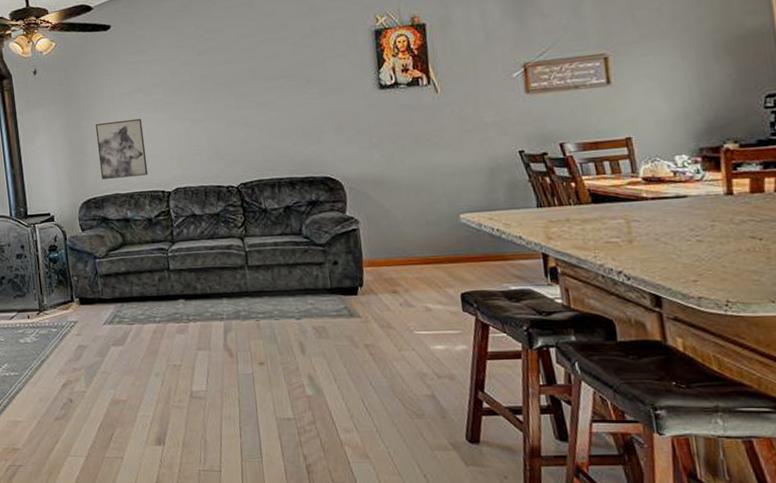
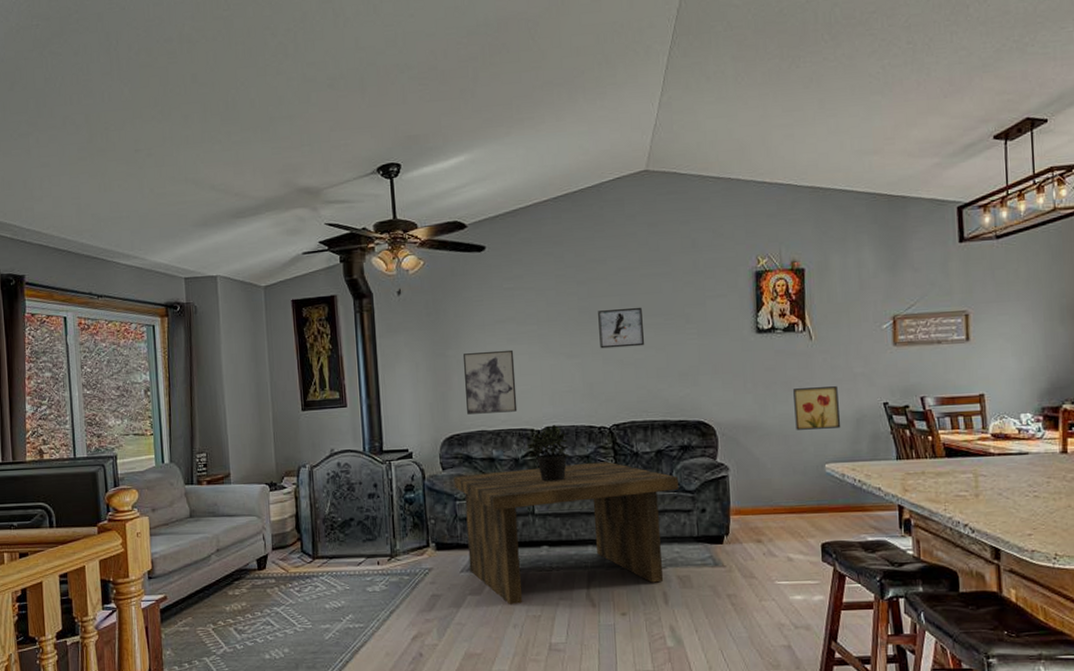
coffee table: none [92,218,309,355] -> present [453,461,678,605]
potted plant: none [158,186,201,239] -> present [526,425,570,482]
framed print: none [220,71,268,113] -> present [598,307,645,349]
wall art: none [421,137,475,182] -> present [793,386,841,430]

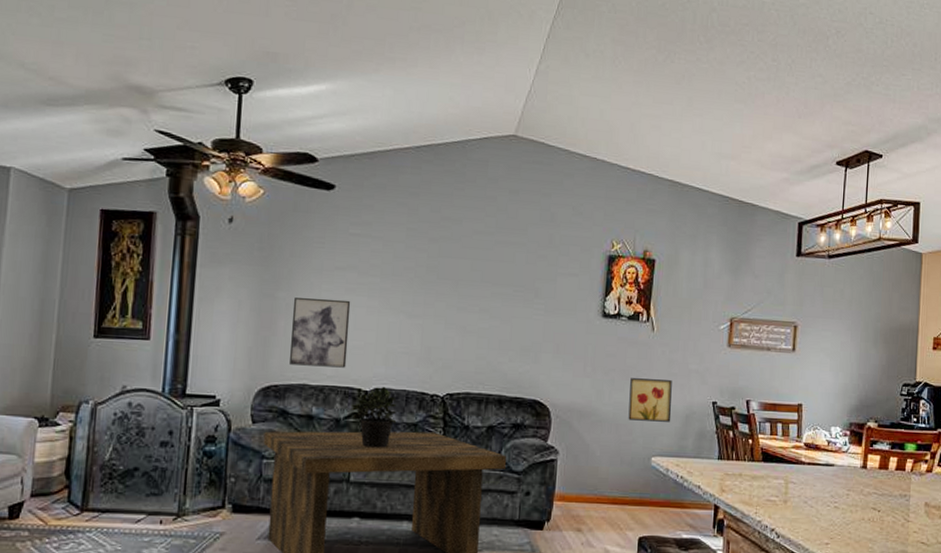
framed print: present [598,307,645,349] -> none [444,272,492,315]

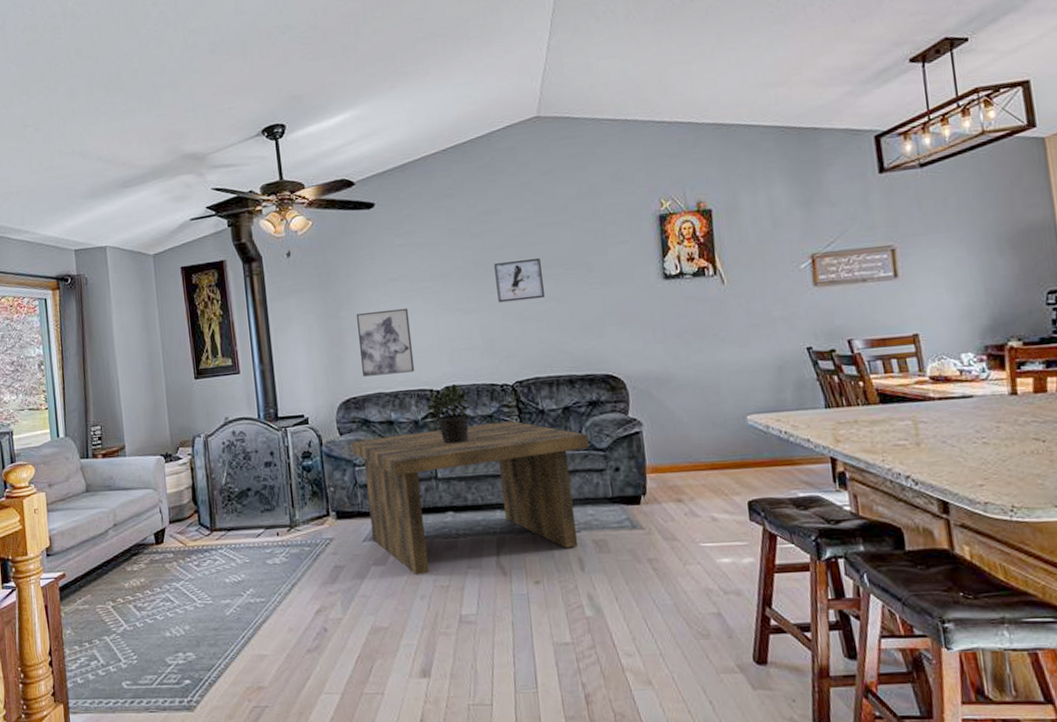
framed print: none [444,272,492,315] -> present [494,257,546,303]
wall art: present [628,378,672,422] -> none [707,332,762,380]

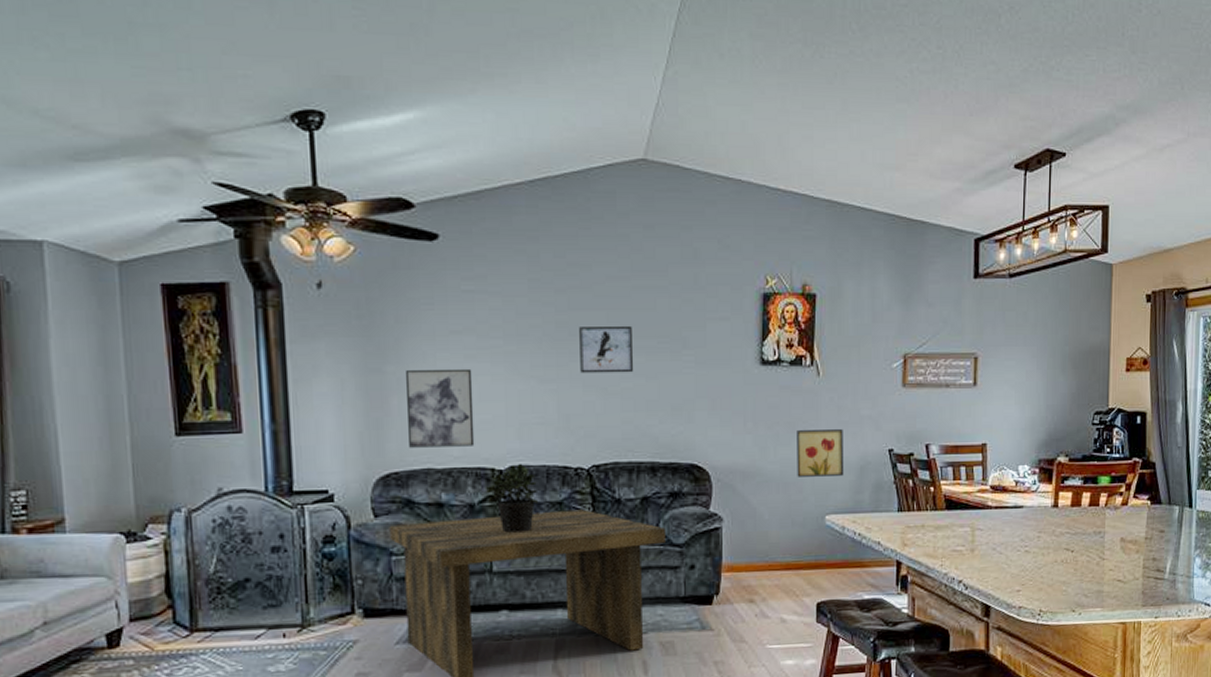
wall art: none [707,332,762,380] -> present [797,429,844,477]

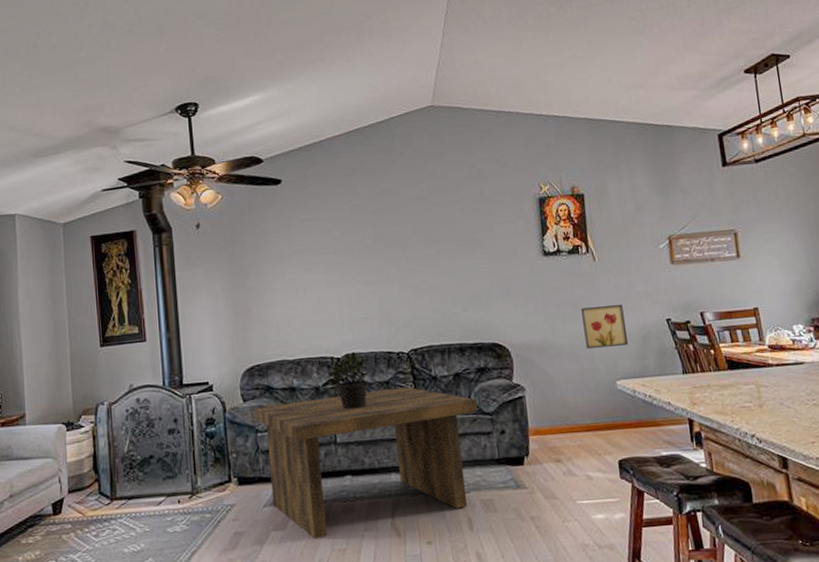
wall art: present [405,368,475,448] -> none [261,279,317,345]
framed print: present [579,325,634,374] -> none [392,234,439,276]

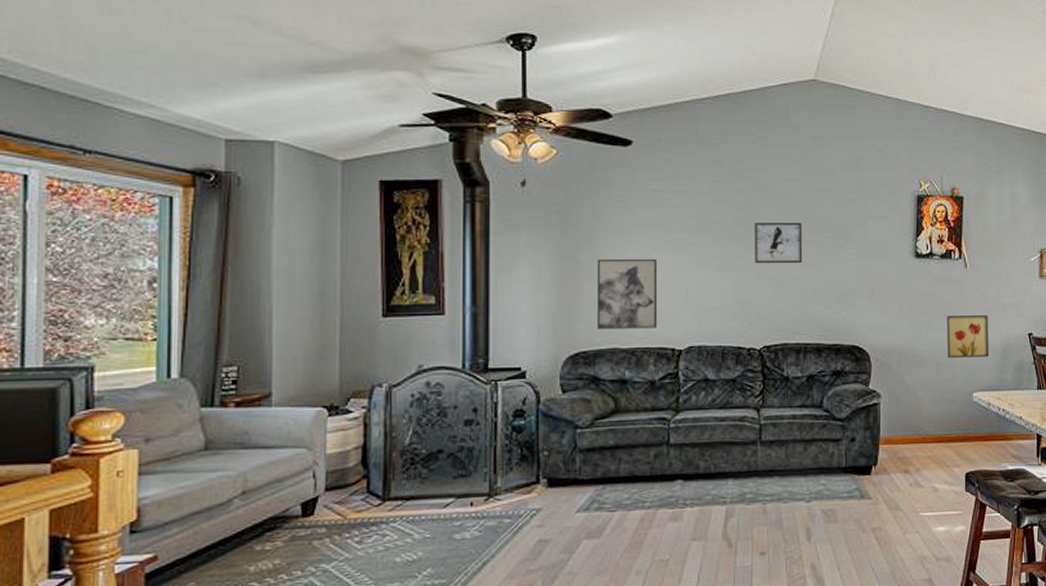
coffee table: present [255,387,477,540] -> none [575,386,829,549]
wall art: none [261,279,317,345] -> present [596,258,658,329]
potted plant: present [326,352,370,410] -> none [665,345,714,408]
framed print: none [392,234,439,276] -> present [755,222,803,264]

